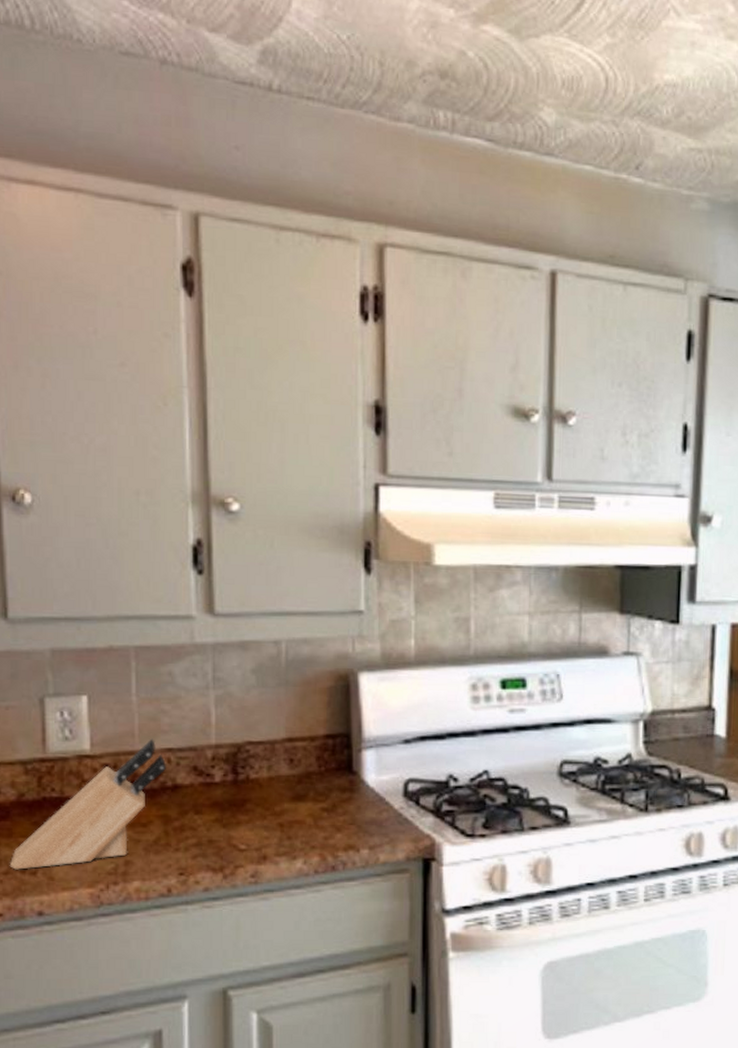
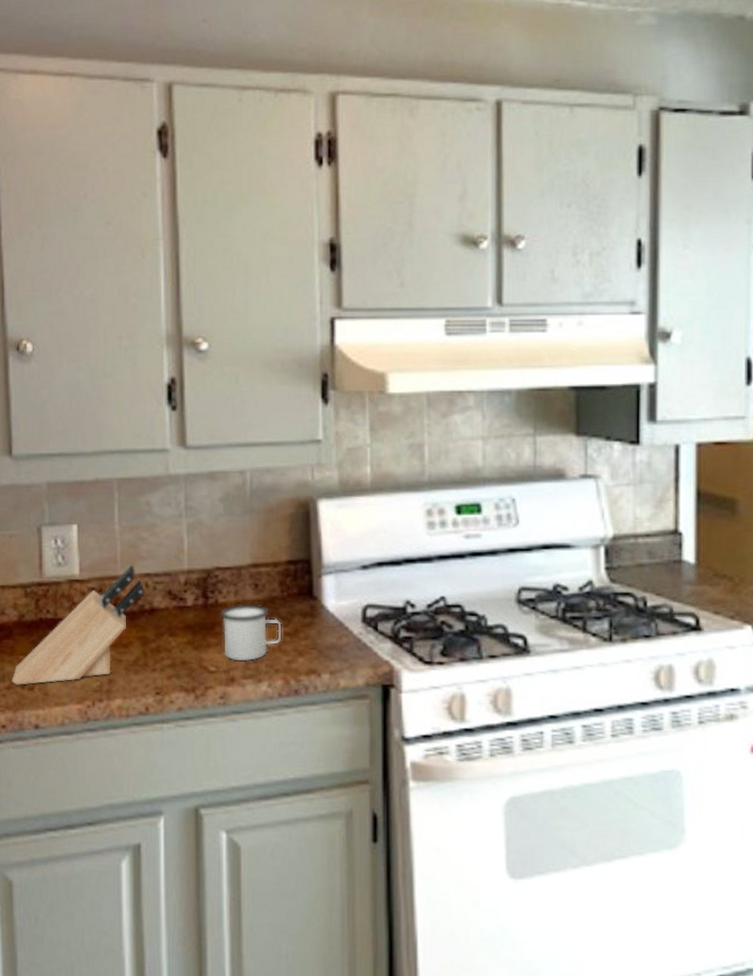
mug: none [251,779,319,839] -> present [220,603,282,662]

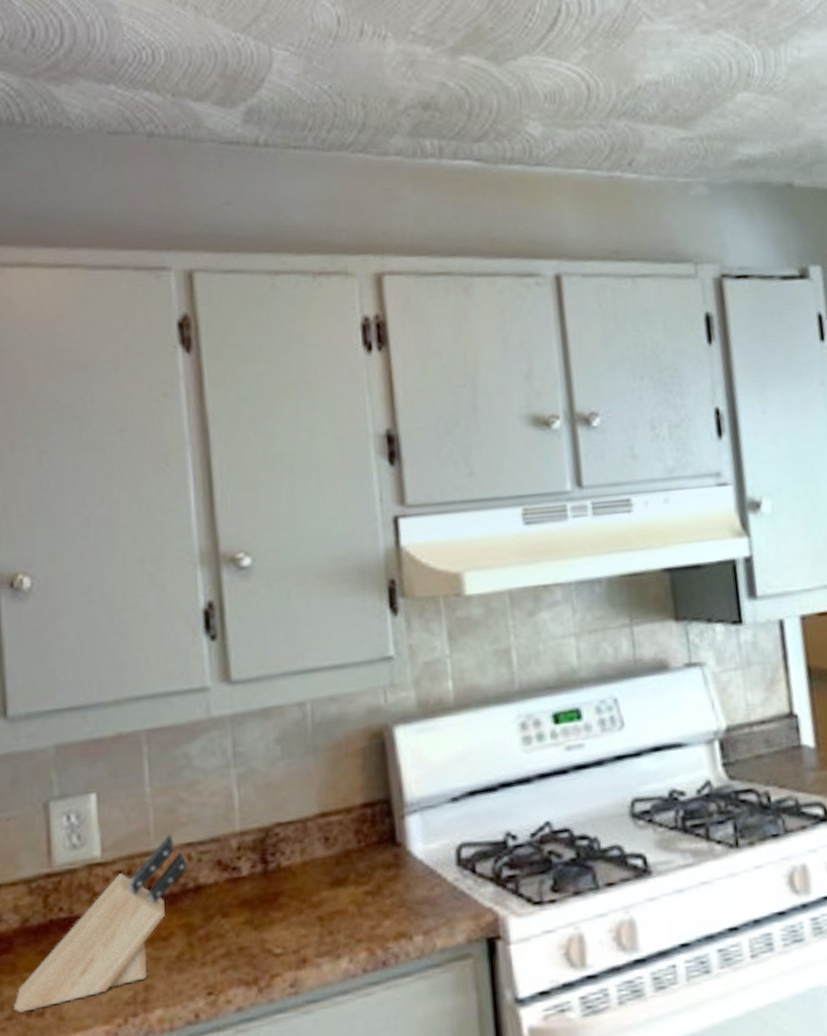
mug: present [220,603,282,662] -> none [284,862,361,937]

